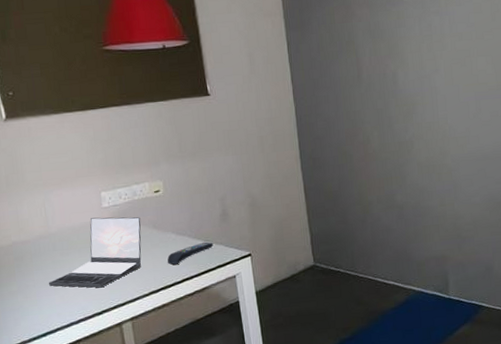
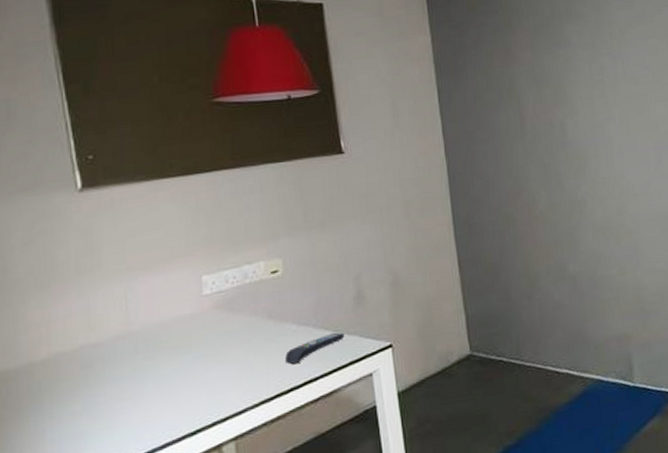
laptop: present [49,217,142,288] -> none [126,305,253,402]

